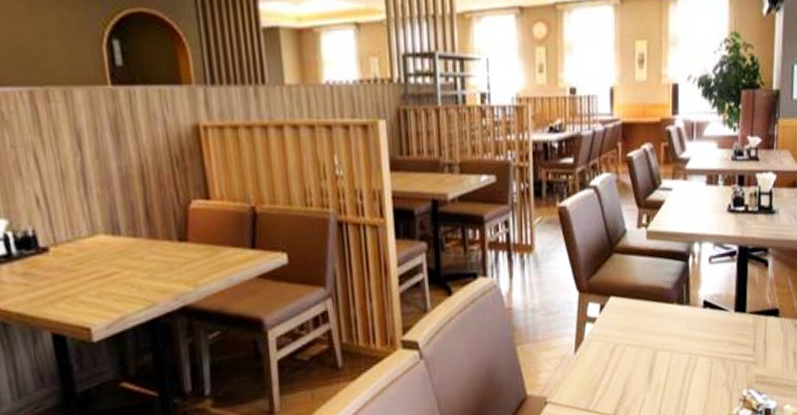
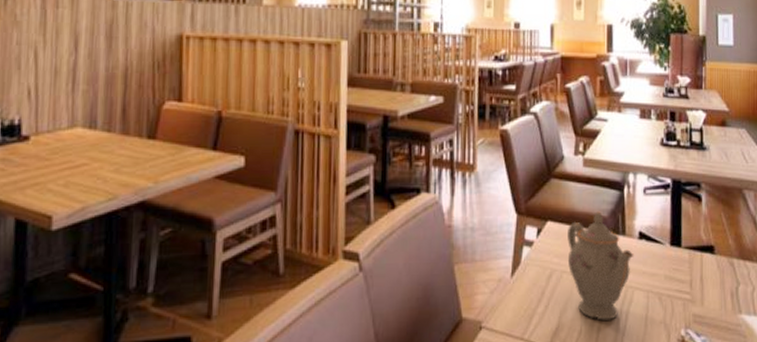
teapot: none [631,283,698,388] -> present [567,211,634,321]

